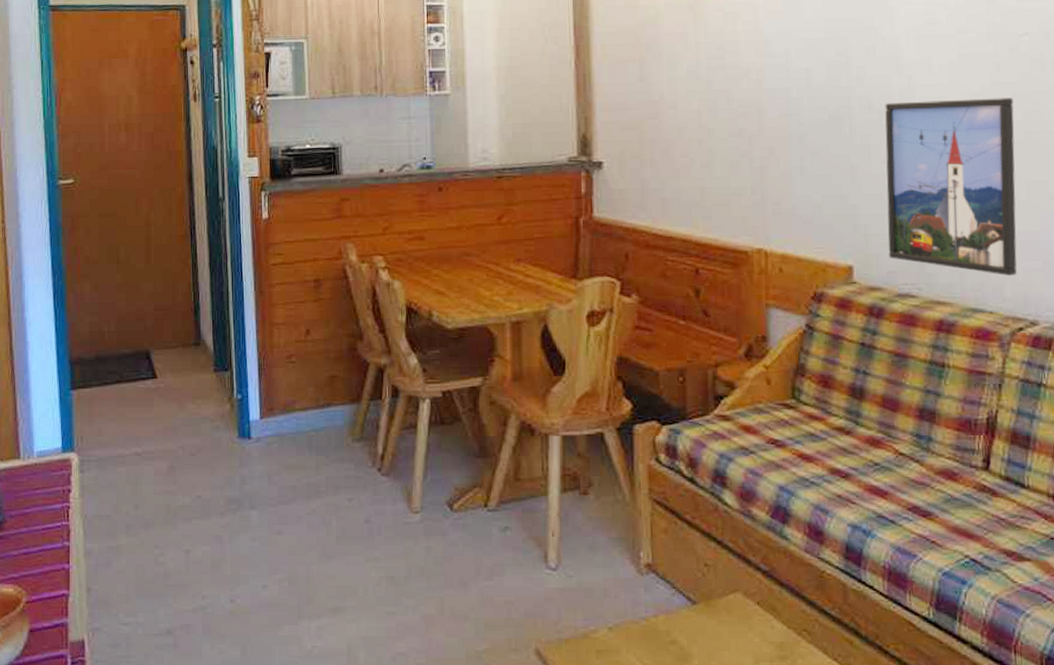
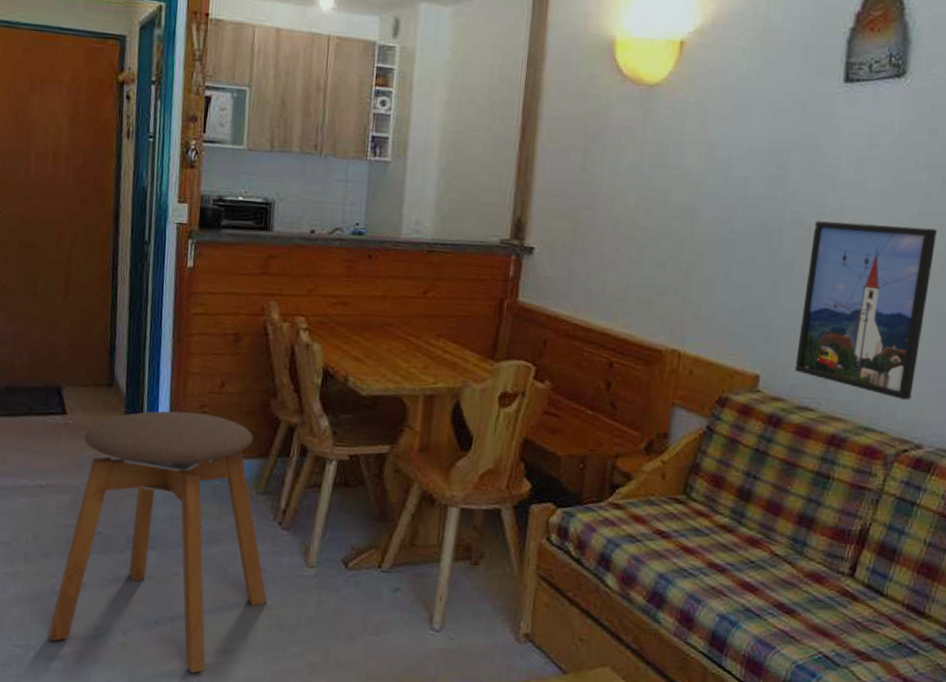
stool: none [155,363,375,638] -> present [48,411,268,674]

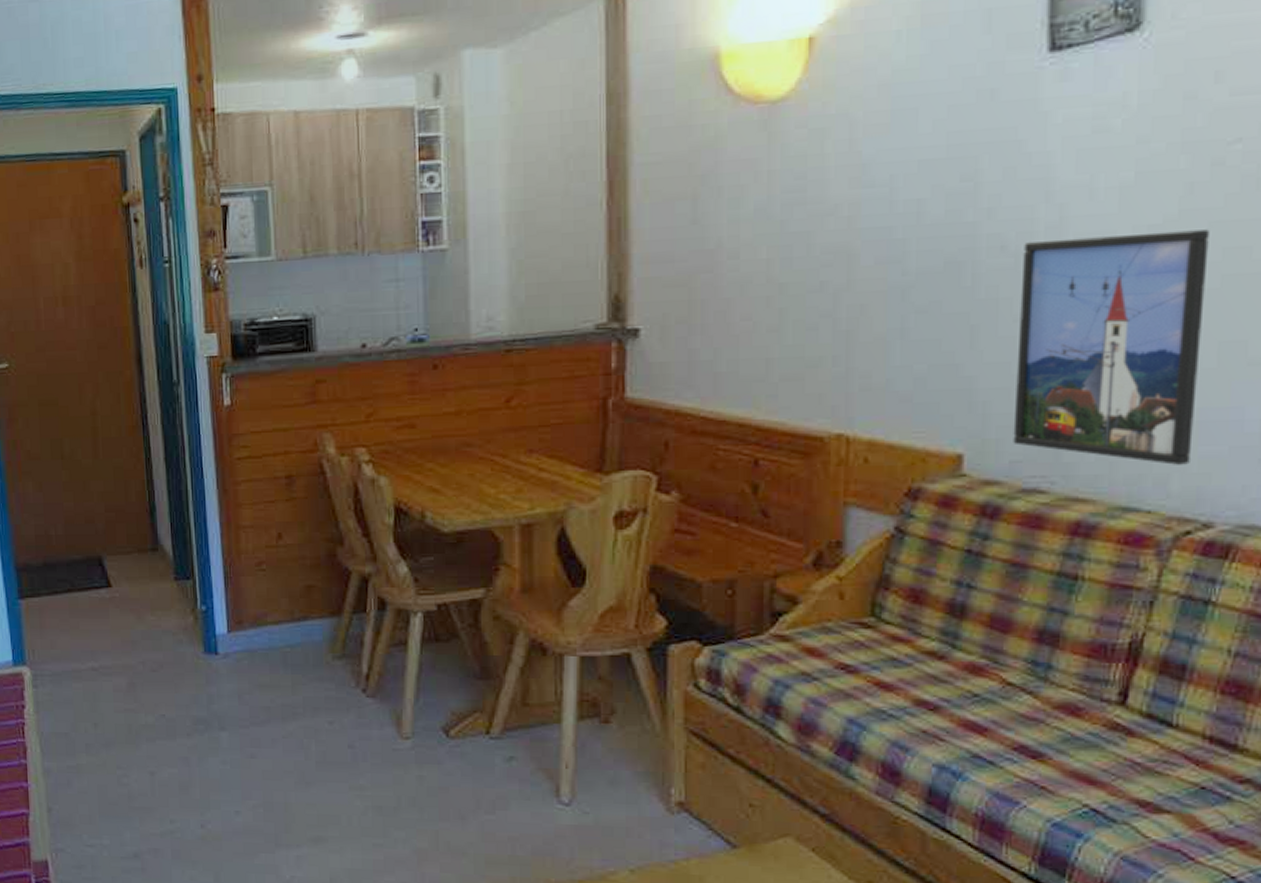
stool: present [48,411,268,674] -> none [120,571,360,868]

